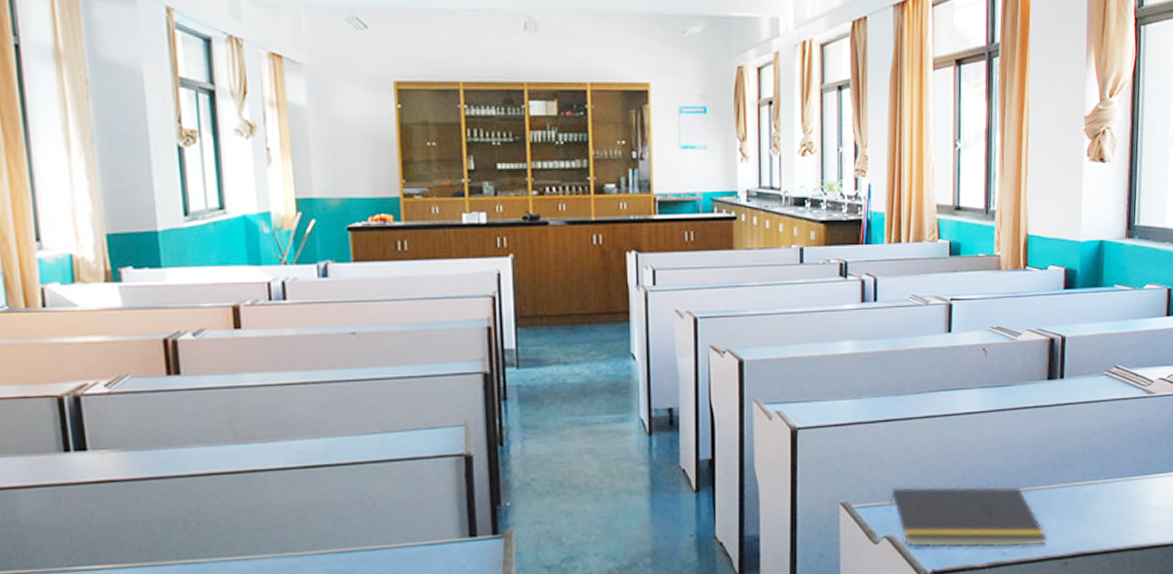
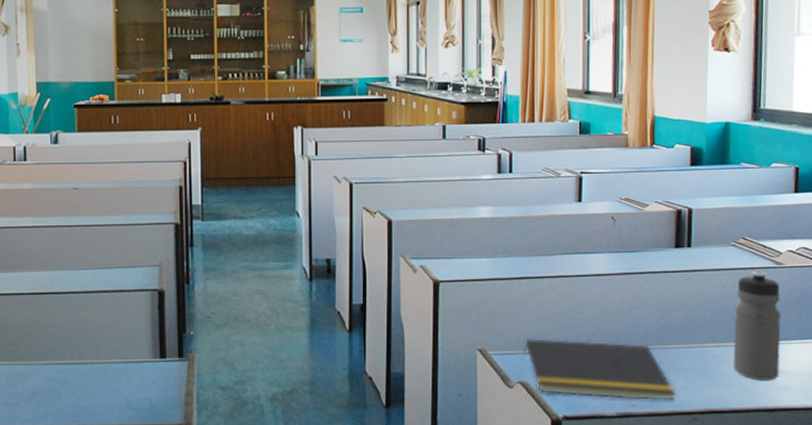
water bottle: none [1104,402,1152,518] -> present [733,271,782,381]

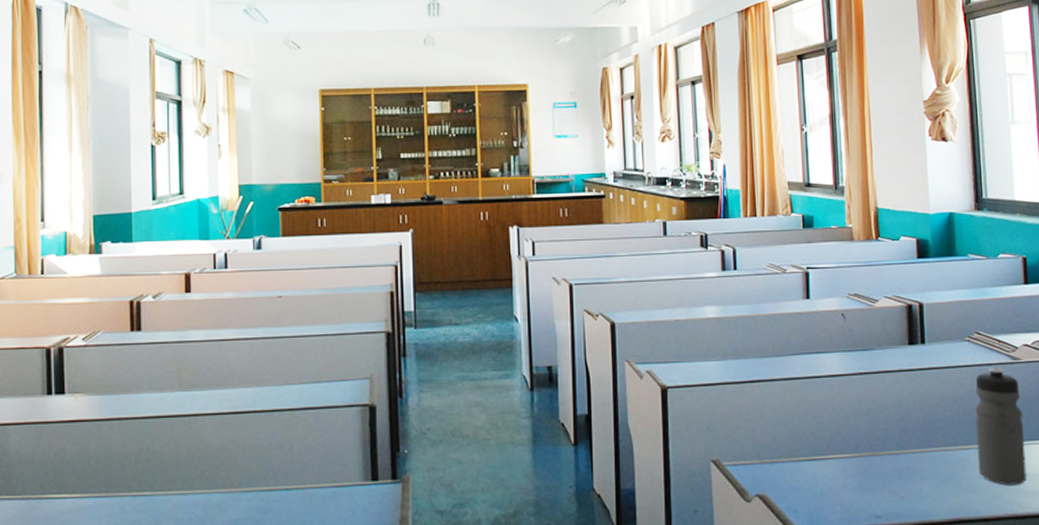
notepad: present [522,338,677,400] -> none [759,446,923,511]

